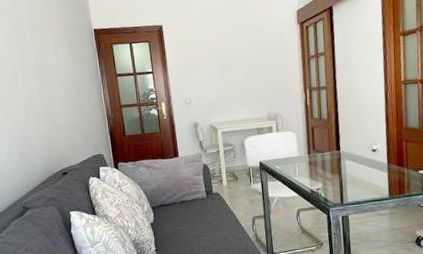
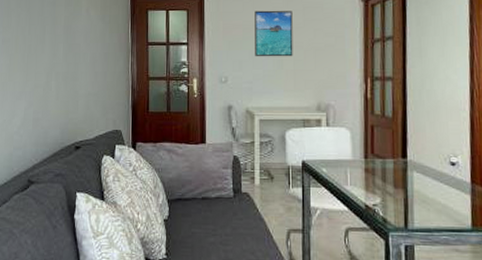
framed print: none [209,36,245,79] -> present [255,10,293,57]

